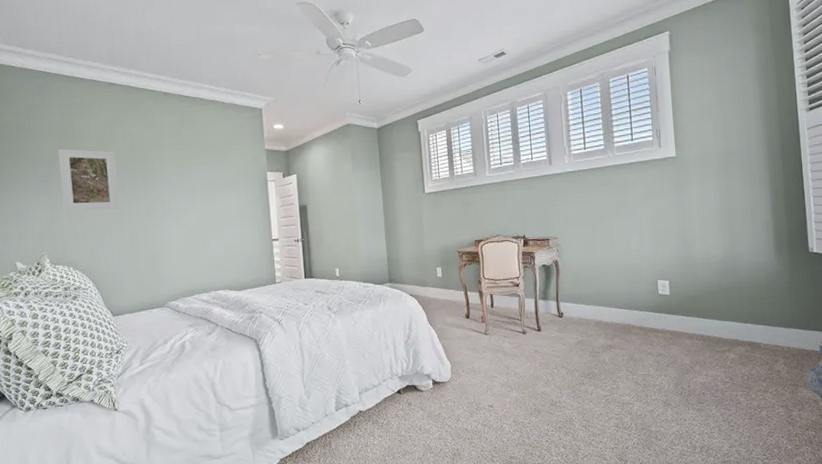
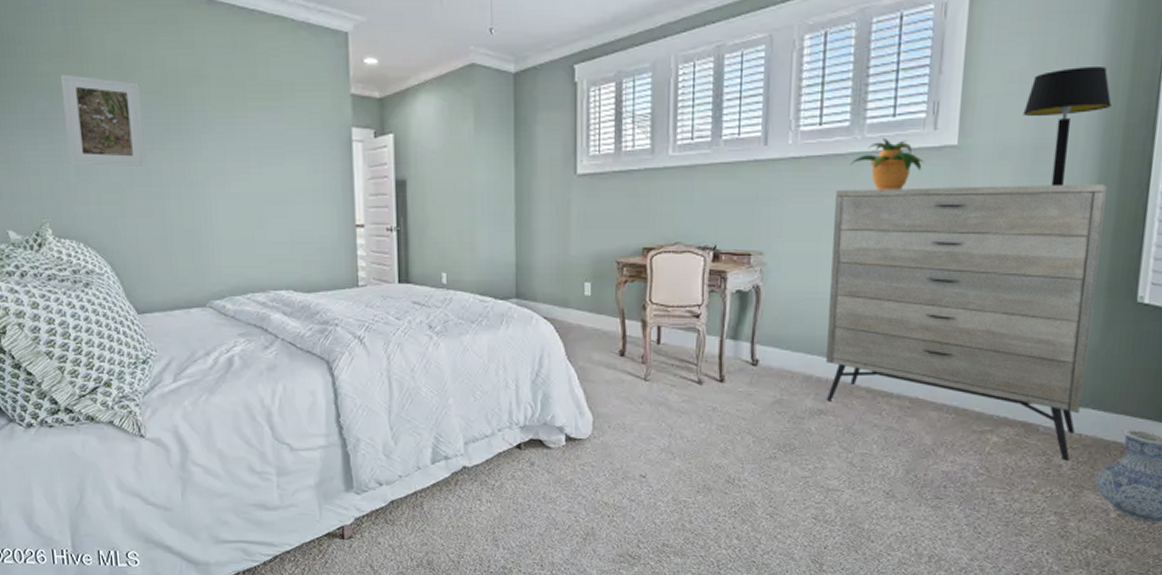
dresser: none [601,175,786,368] -> present [826,183,1107,461]
potted plant: none [608,155,656,190] -> present [851,138,924,191]
table lamp: none [714,100,769,179] -> present [1022,65,1112,187]

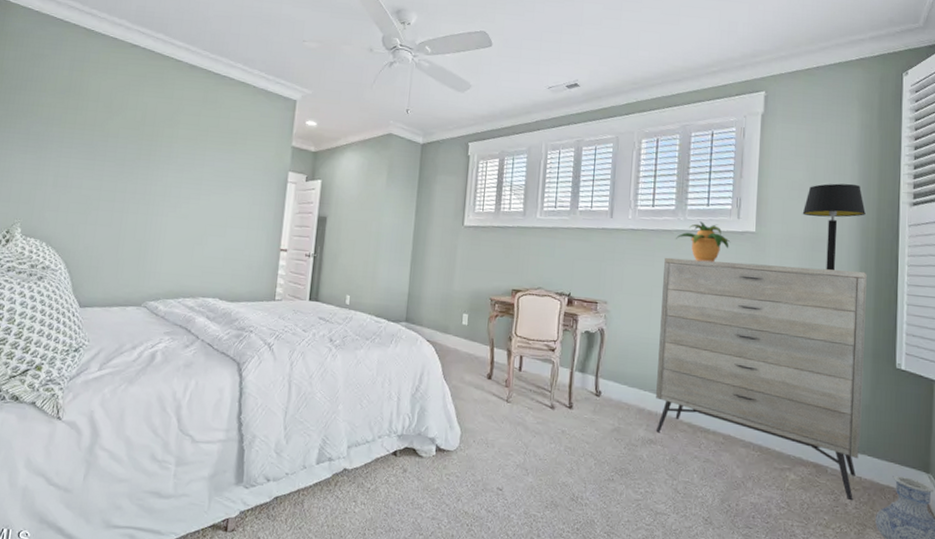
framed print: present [60,73,147,168] -> none [50,106,122,186]

